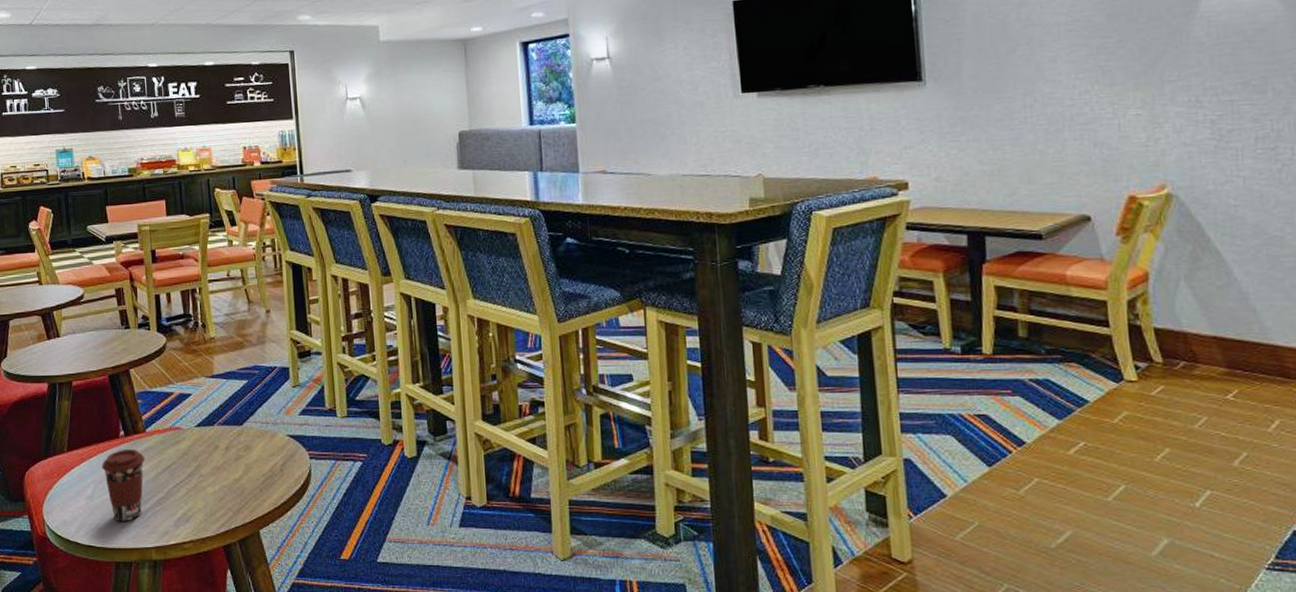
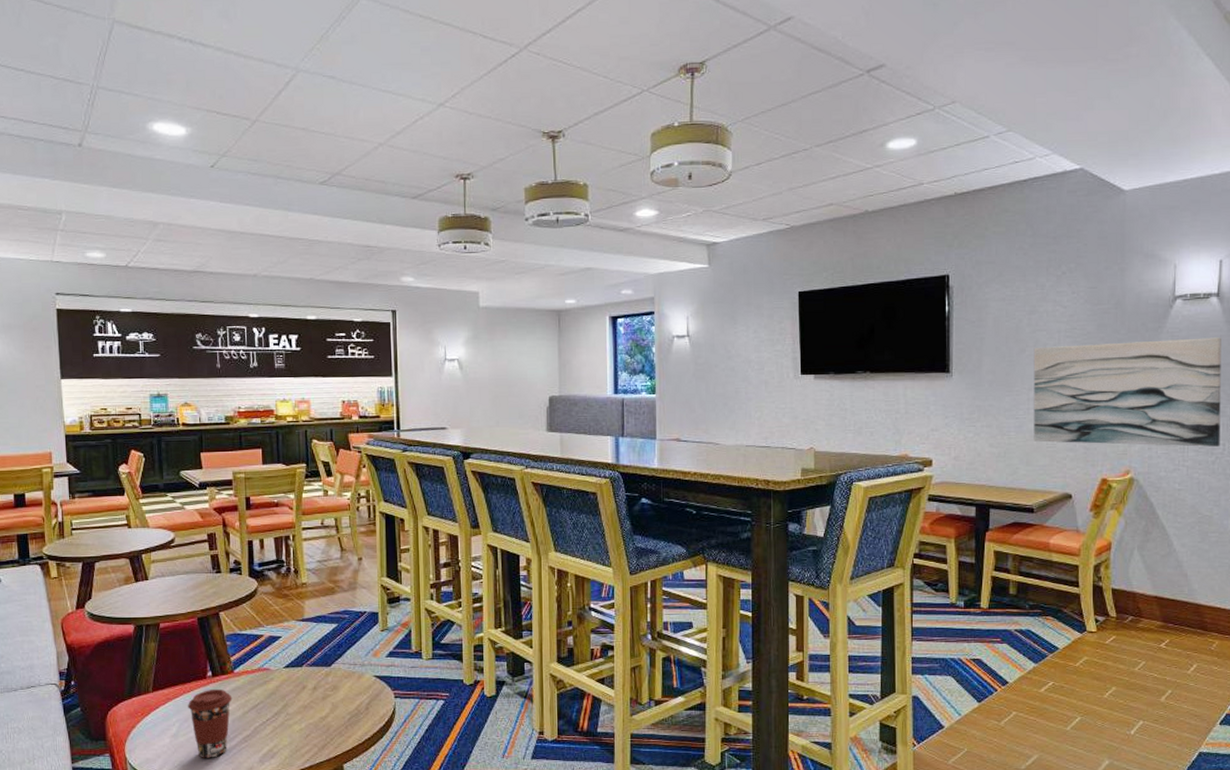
wall art: none [1026,19,1287,156] -> present [1034,337,1221,447]

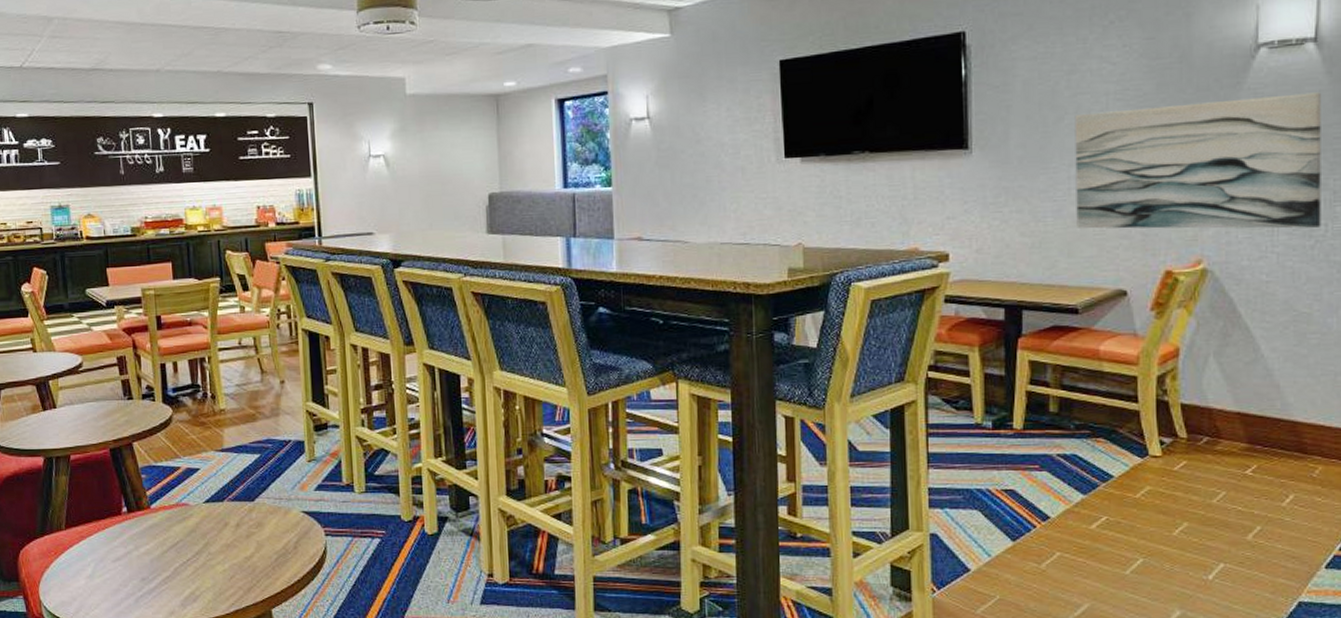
coffee cup: present [188,688,233,758] -> none [103,526,150,601]

